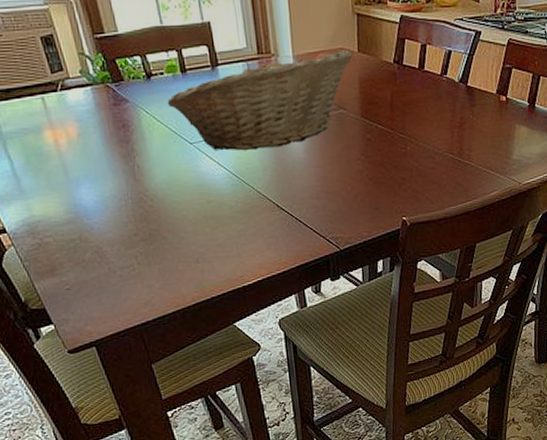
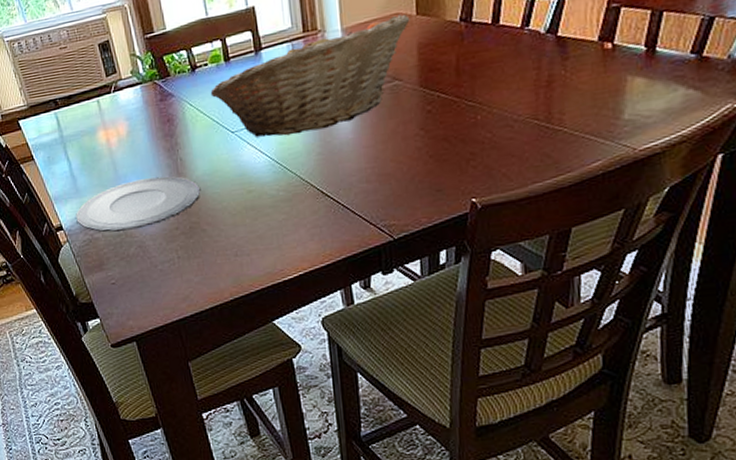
plate: none [21,182,160,237] -> present [76,176,201,232]

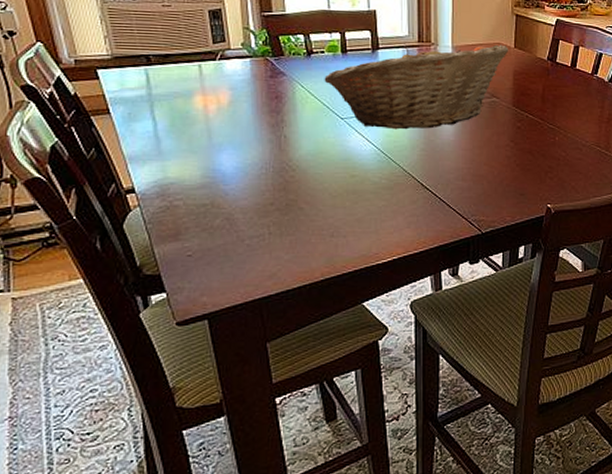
plate: present [76,176,201,232] -> none [154,151,303,201]

